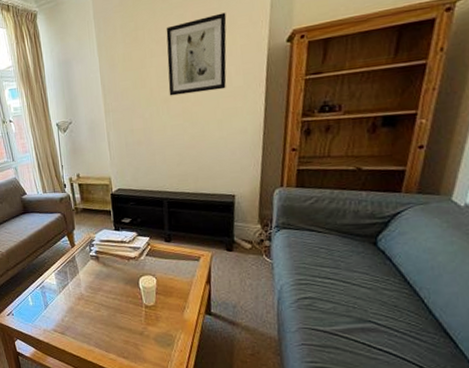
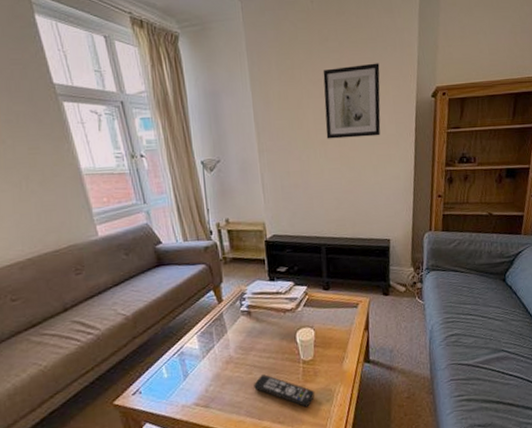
remote control: none [101,313,157,348] -> present [254,374,315,408]

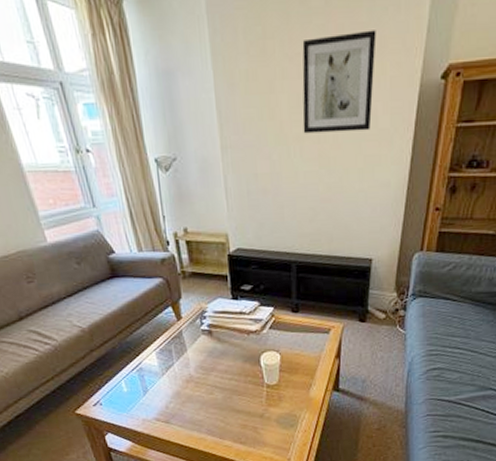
remote control: present [254,374,315,408] -> none [215,396,279,431]

